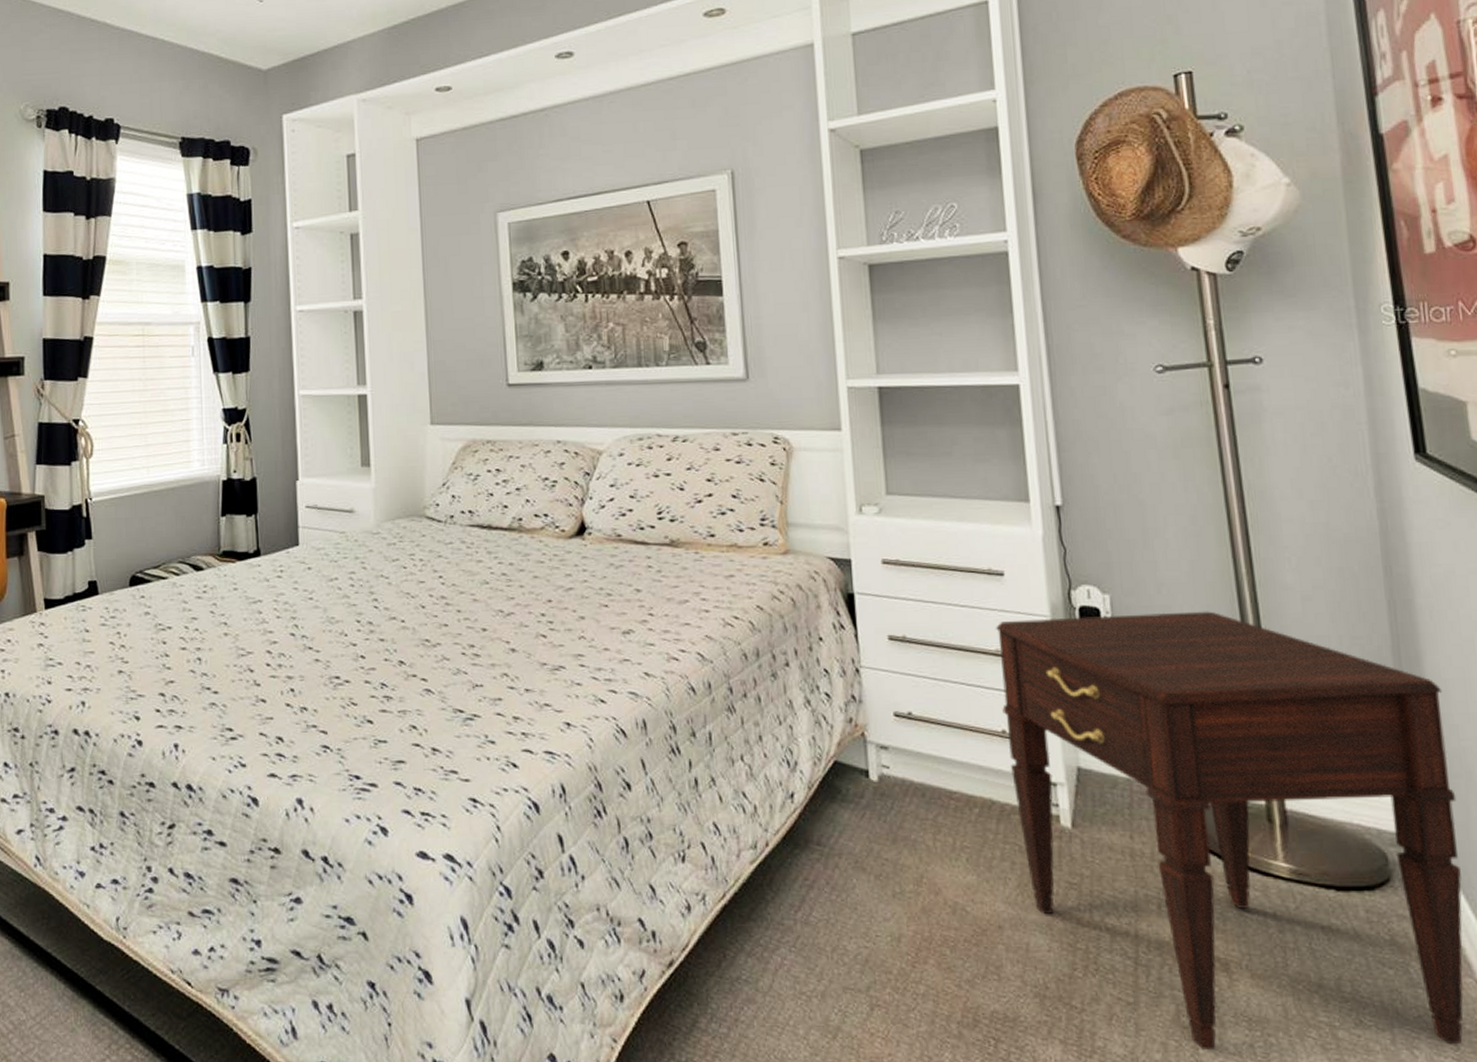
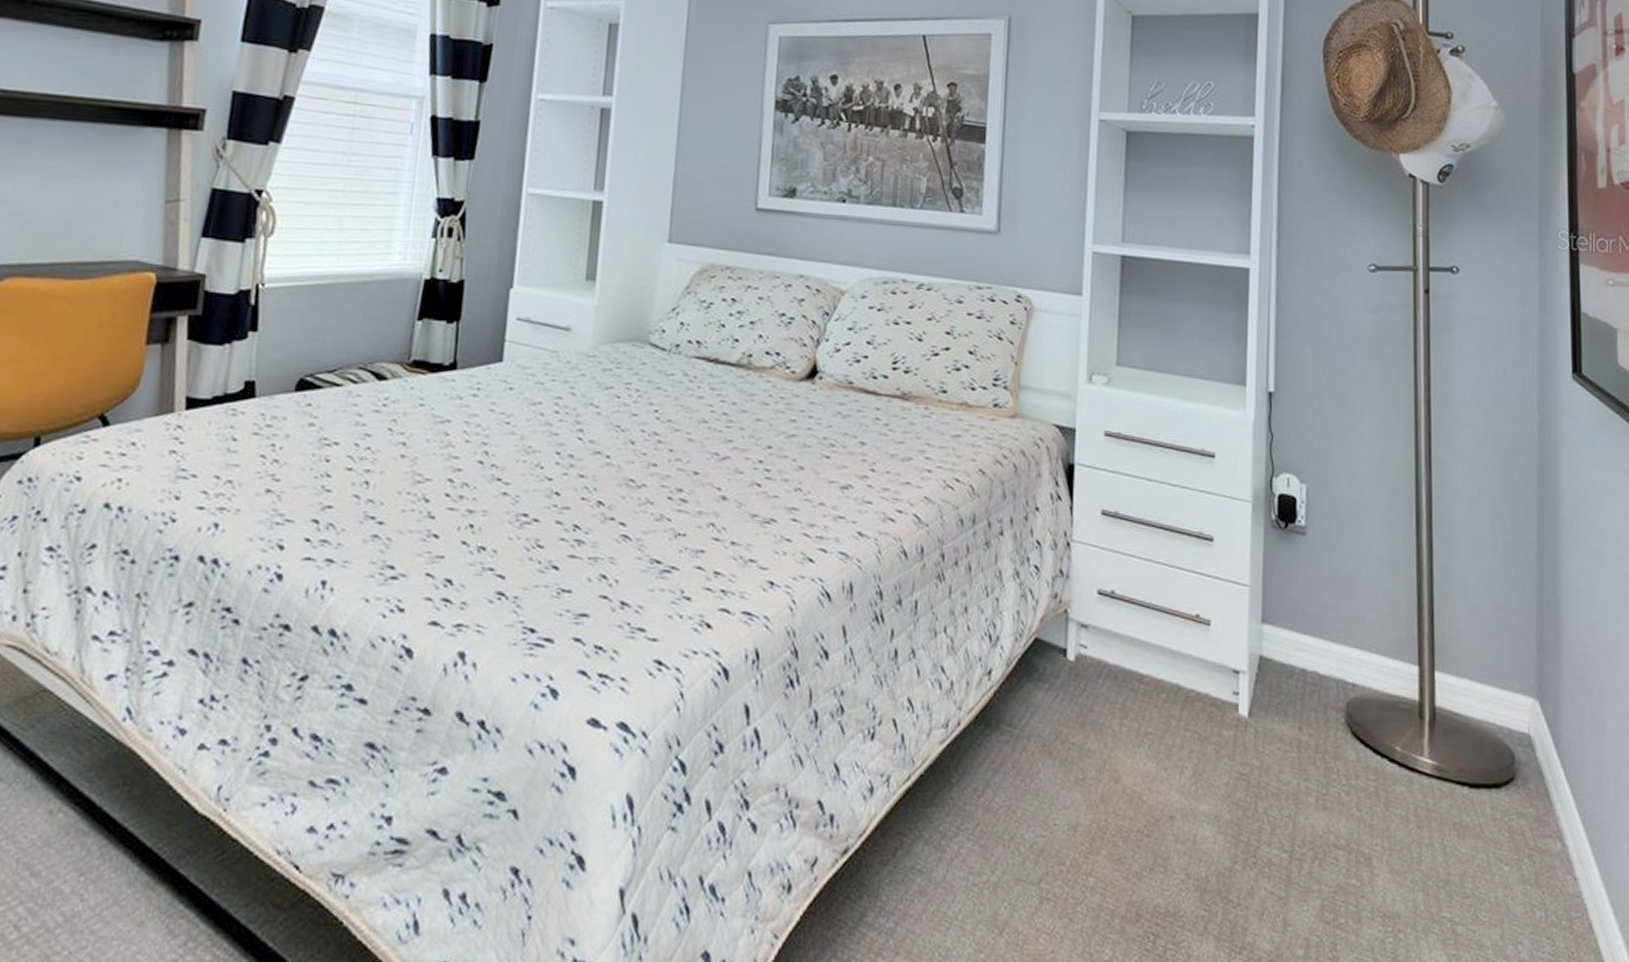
nightstand: present [996,611,1464,1049] -> none [1198,503,1575,945]

